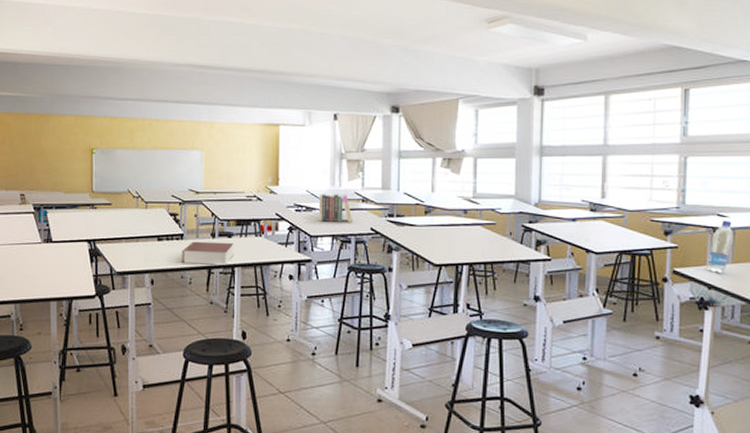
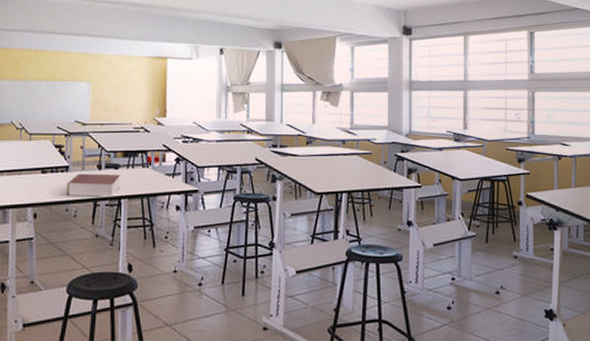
books: present [318,193,353,222] -> none [205,125,239,153]
bottle: present [706,220,734,274] -> none [553,148,576,197]

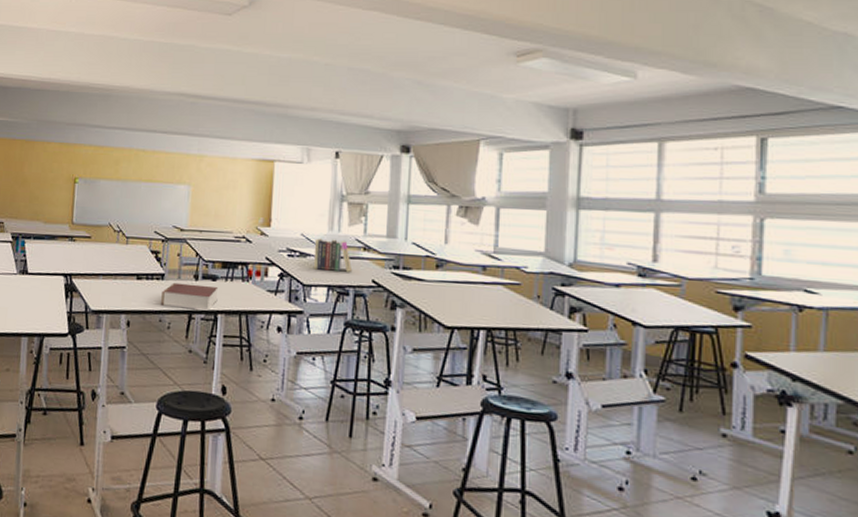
books: none [205,125,239,153] -> present [313,238,353,272]

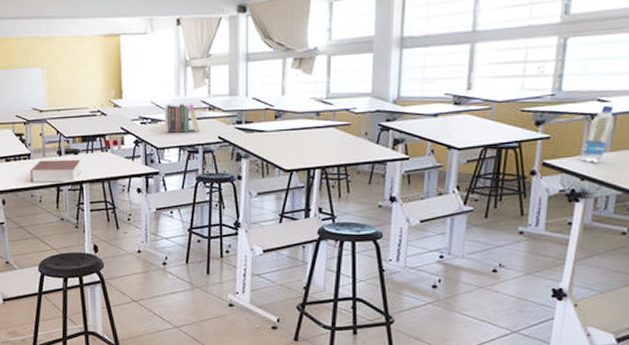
bottle: none [789,297,827,364] -> present [580,105,615,164]

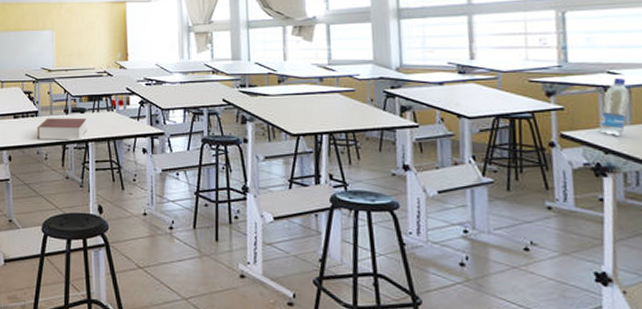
books: present [164,102,200,133] -> none [168,66,205,95]

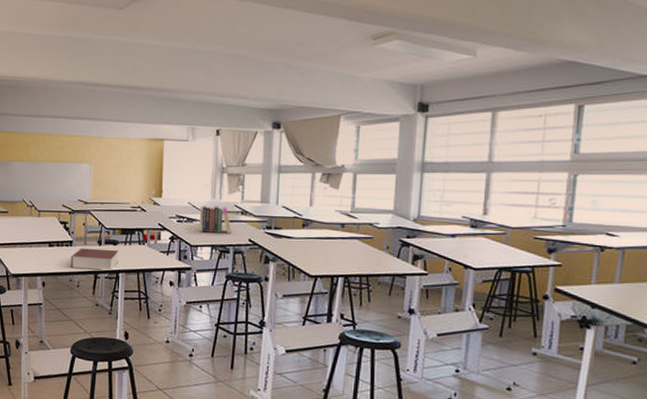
books: none [168,66,205,95] -> present [199,205,232,233]
bottle: present [599,77,630,137] -> none [590,239,623,293]

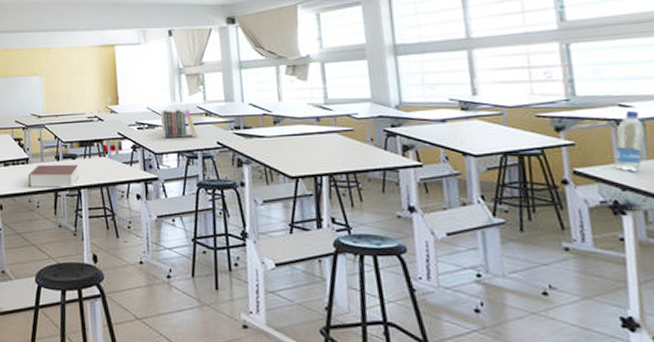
bottle: none [590,239,623,293] -> present [613,110,645,172]

